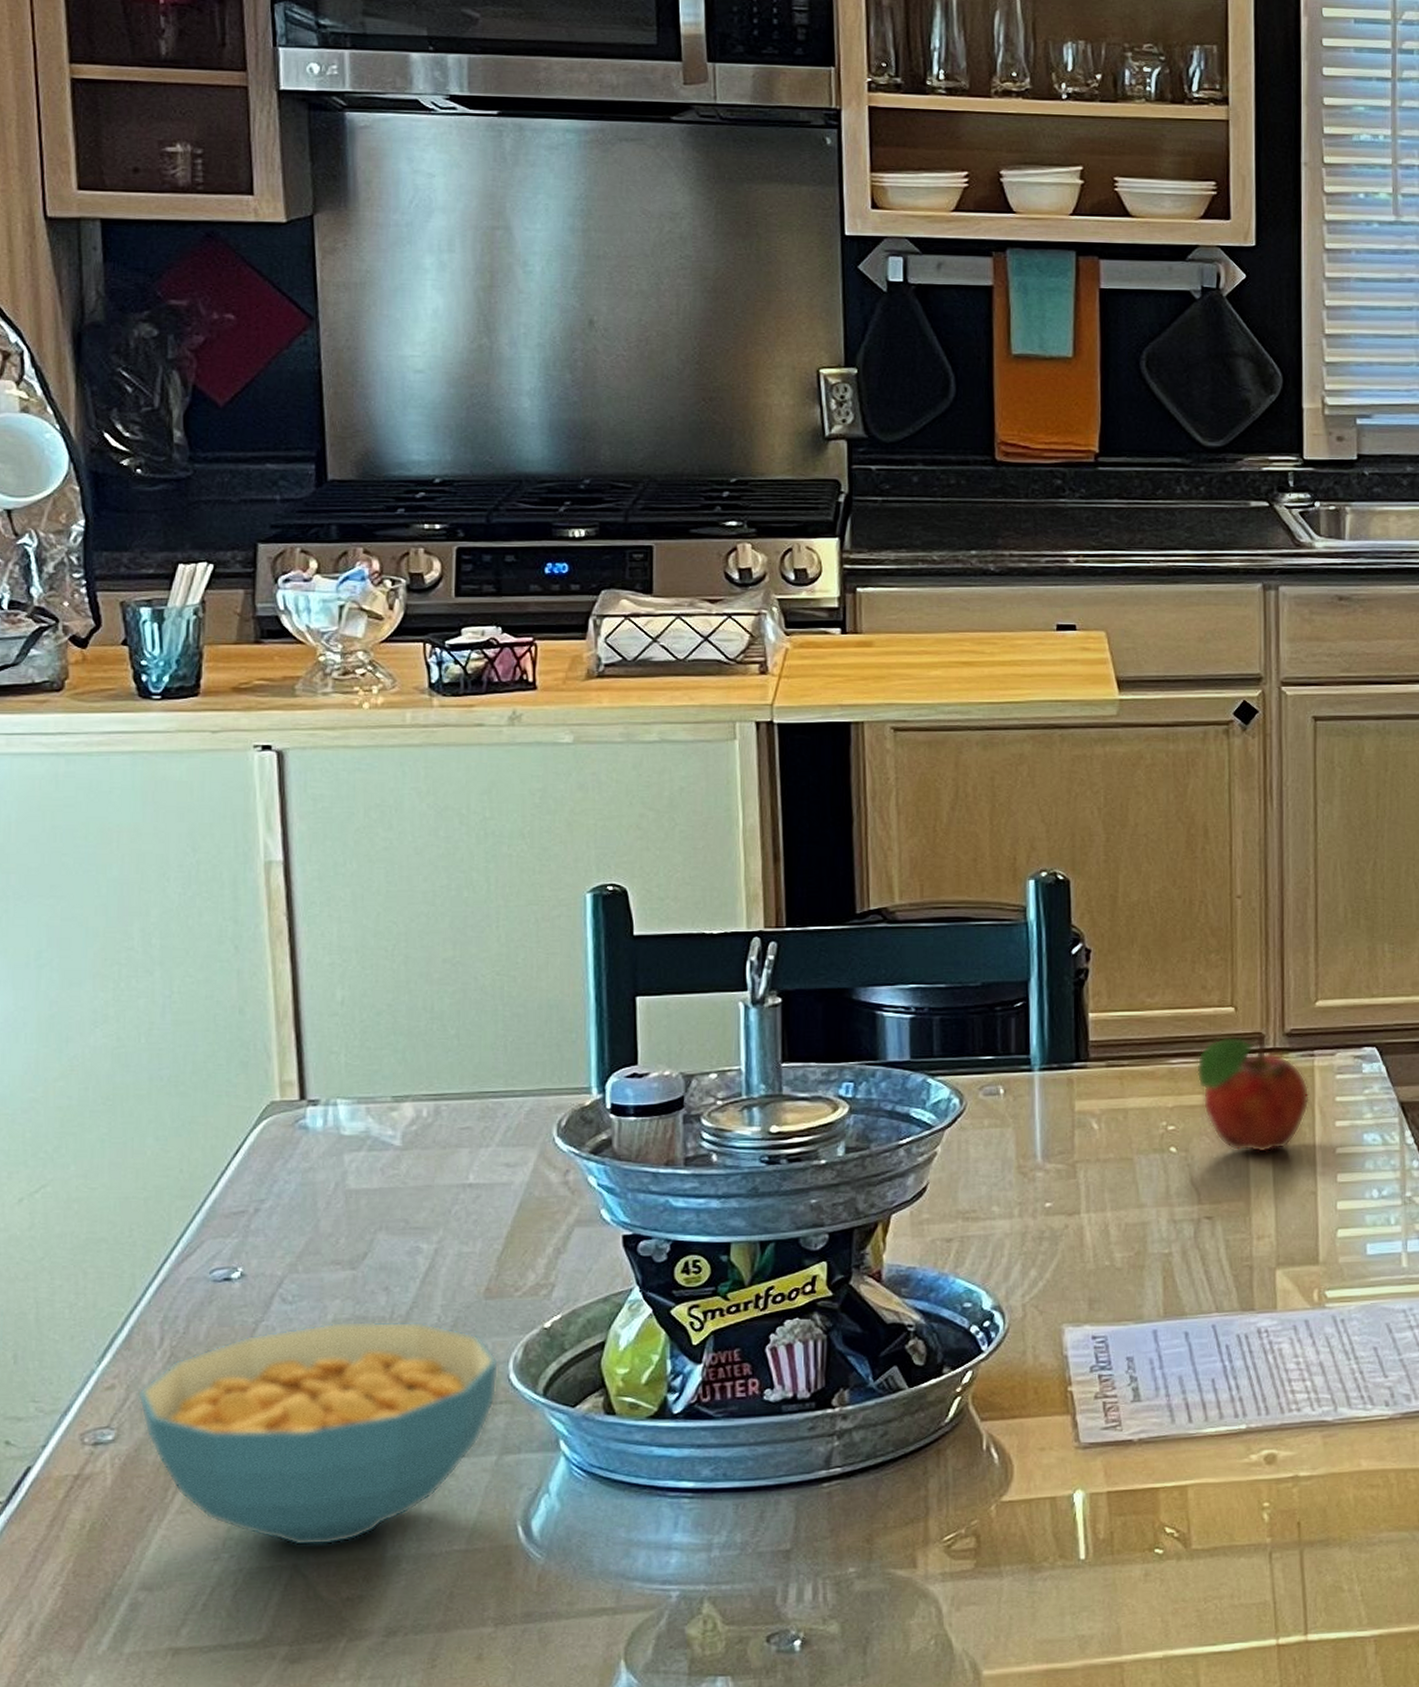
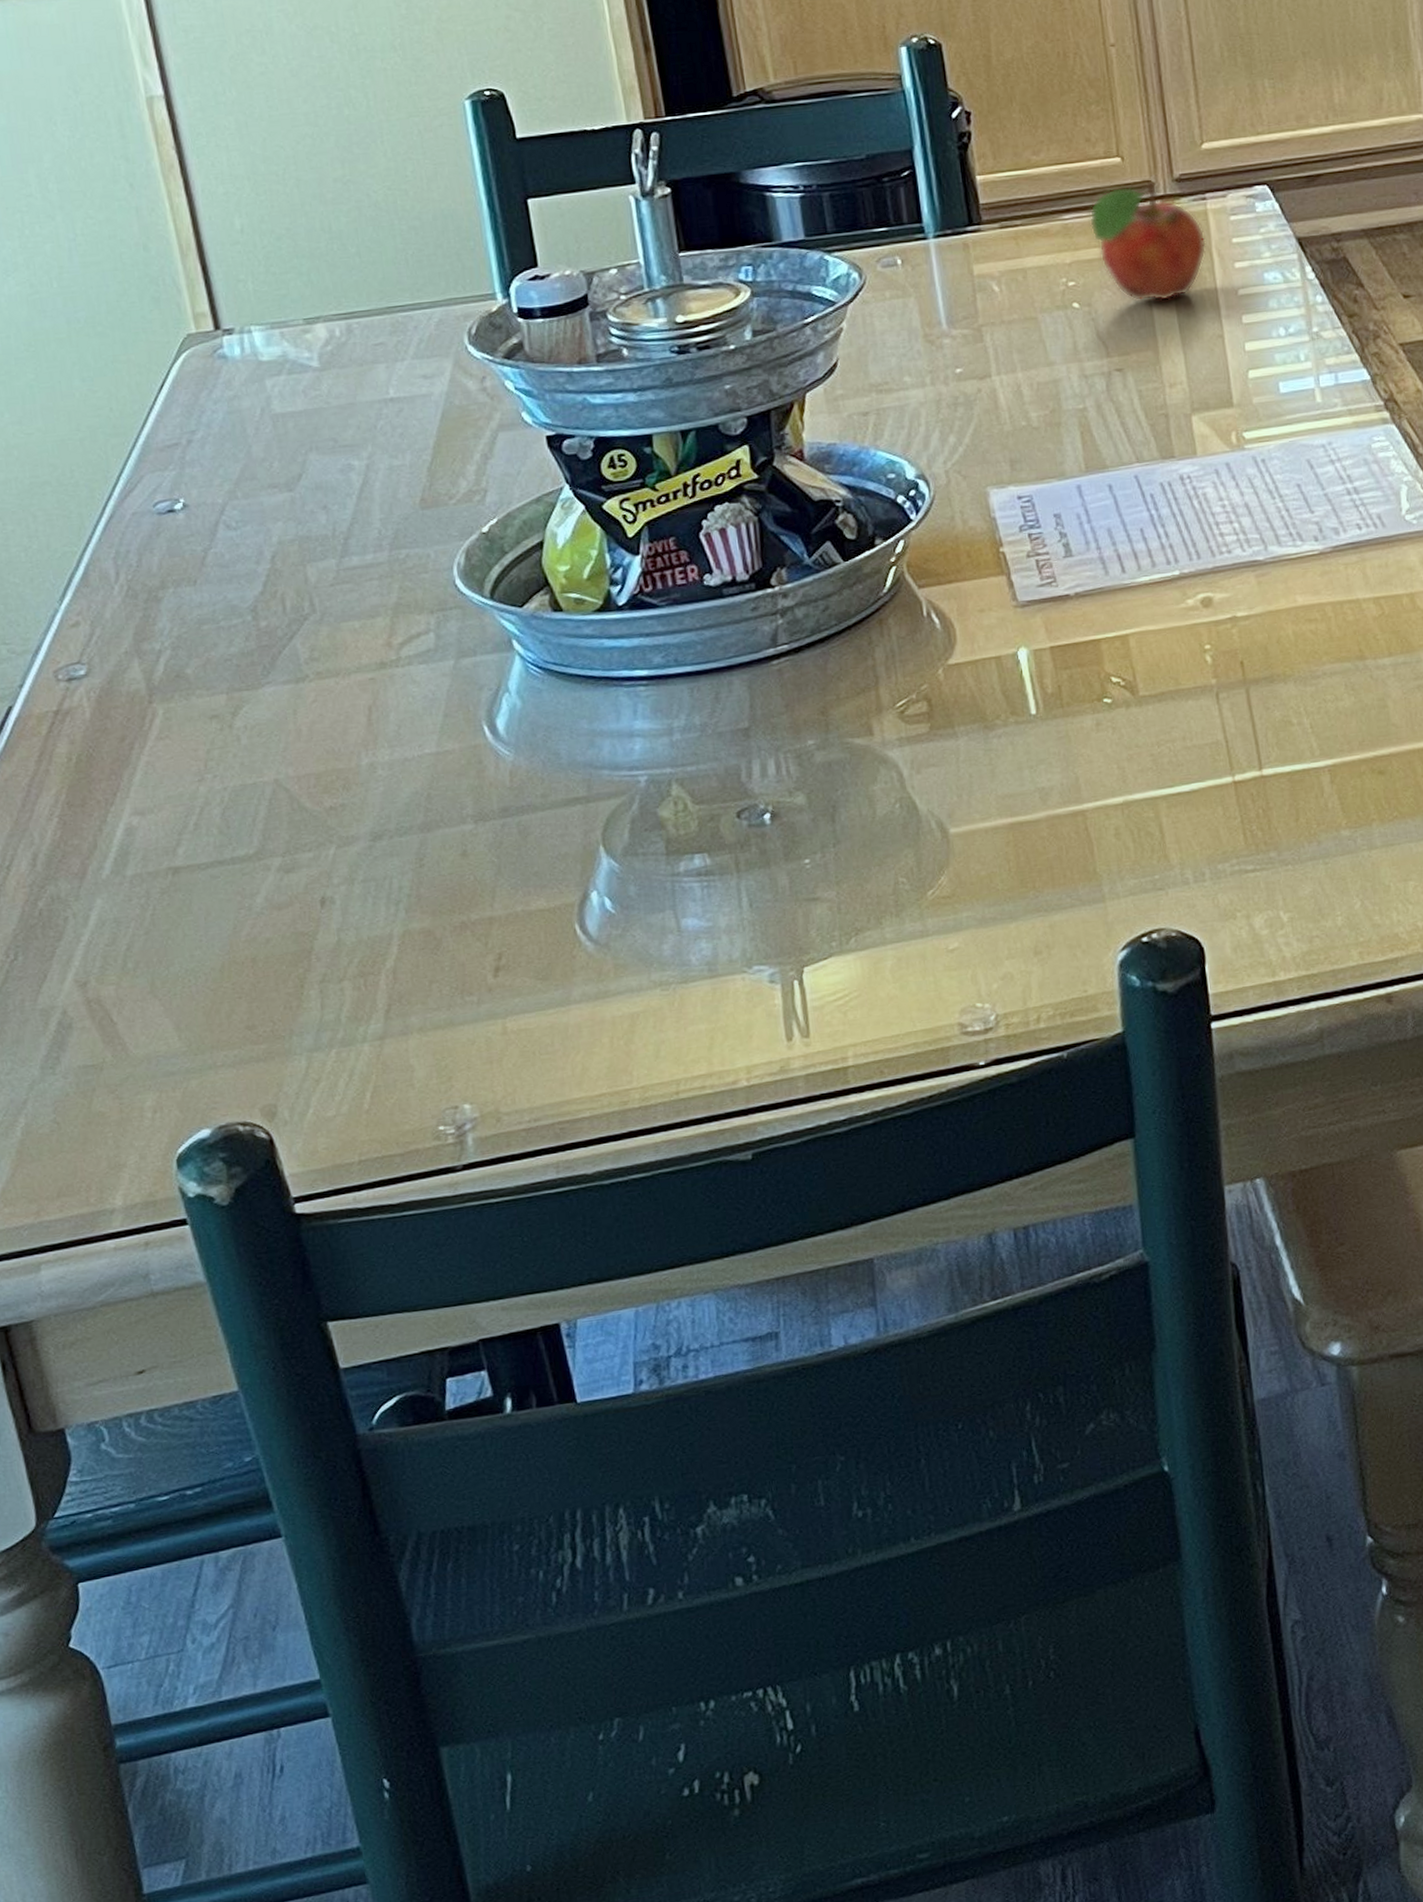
cereal bowl: present [137,1321,499,1546] -> none [101,536,446,762]

